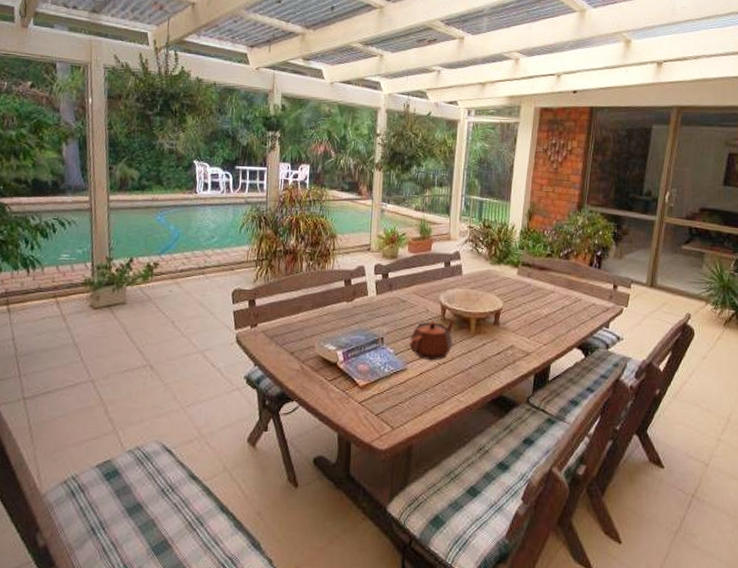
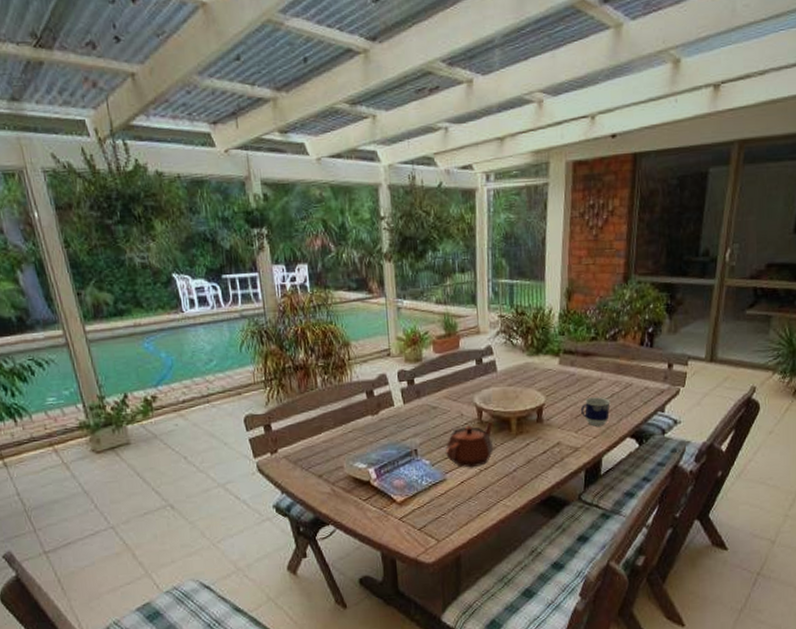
cup: none [533,307,561,335] -> present [580,397,611,427]

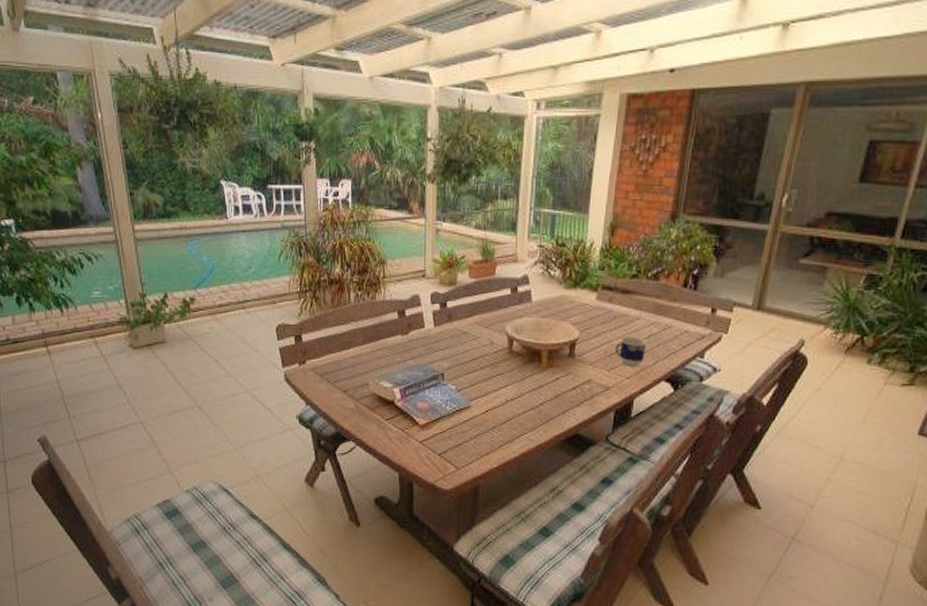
teapot: present [445,421,494,468] -> none [471,352,523,397]

